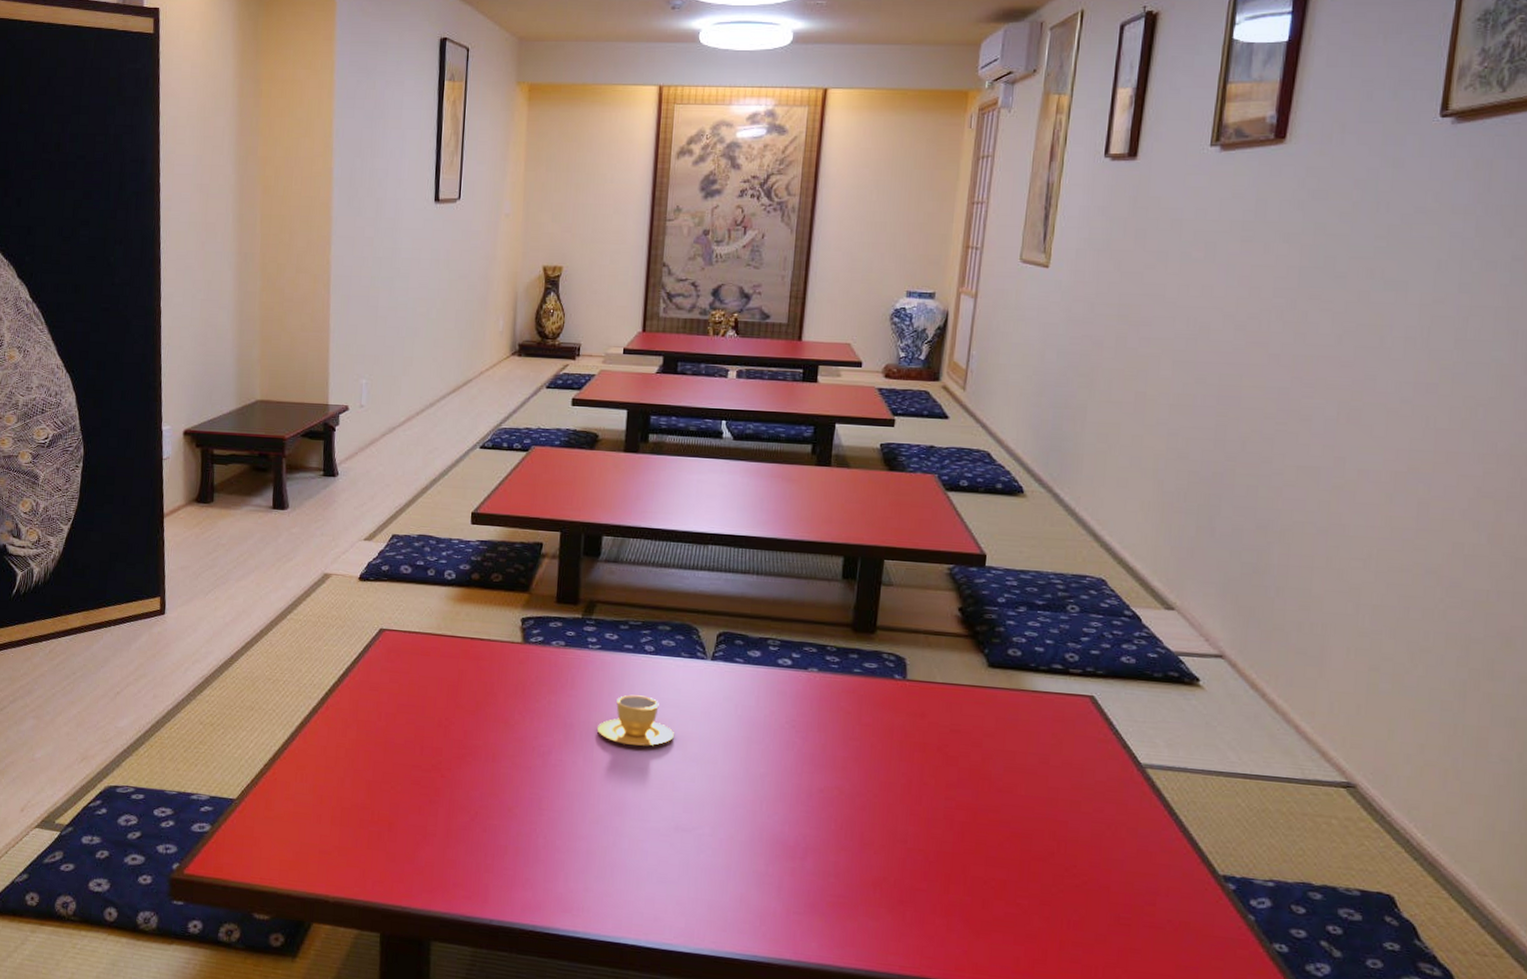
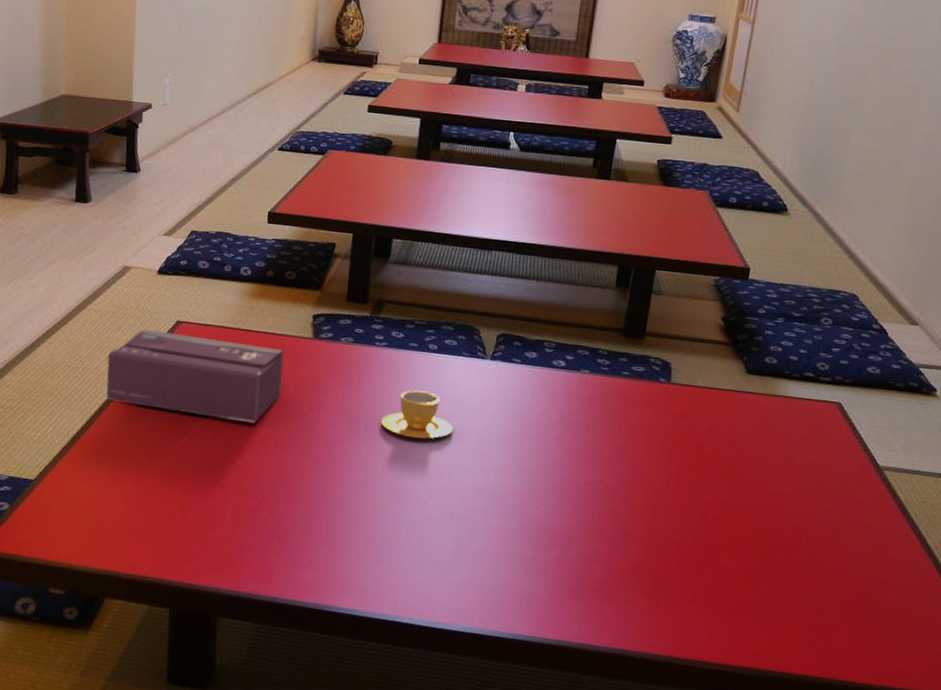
tissue box: none [308,638,493,735] -> present [106,328,284,424]

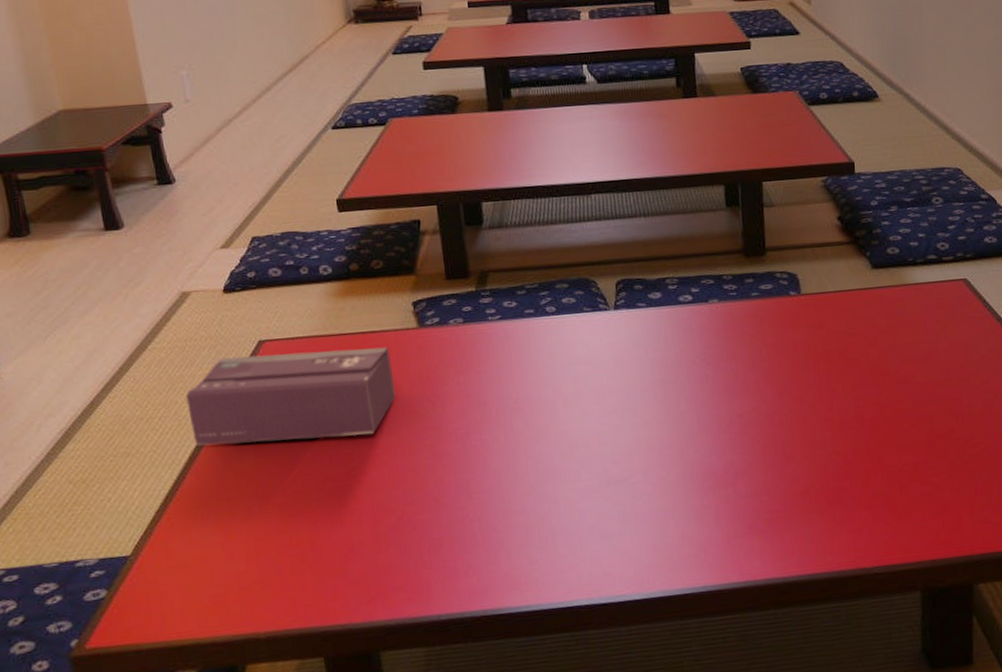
cup: present [380,390,454,439] -> none [512,358,592,411]

